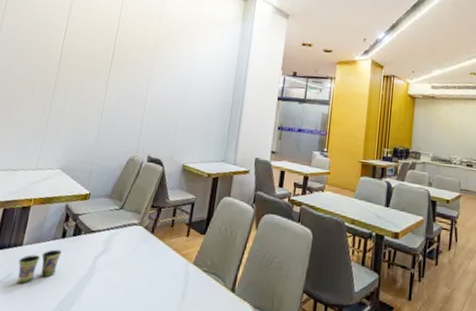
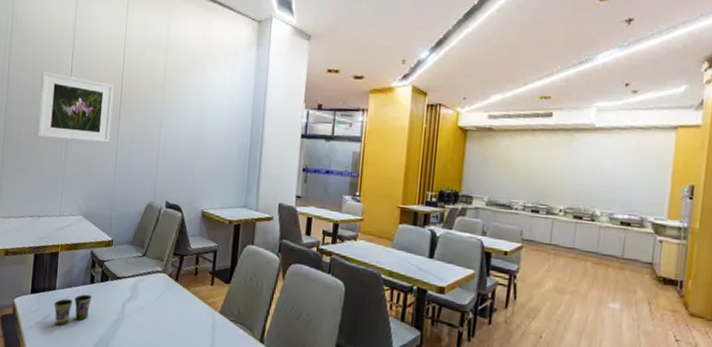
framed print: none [22,30,106,100] -> present [37,70,114,143]

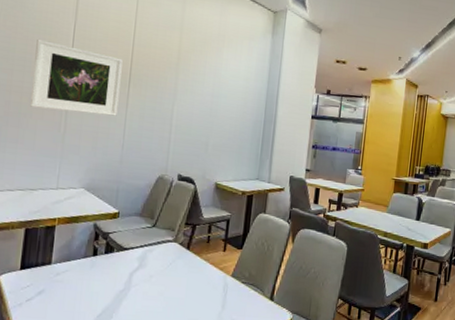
cup: present [54,294,92,326] -> none [49,267,95,301]

